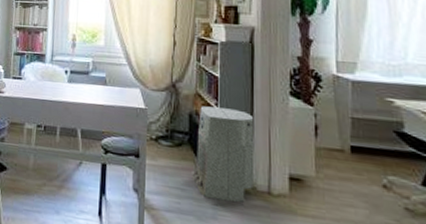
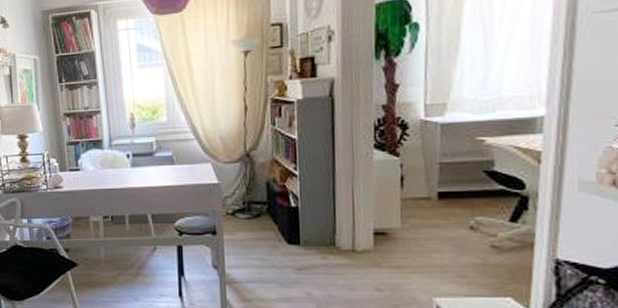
air purifier: present [192,106,255,203] -> none [272,171,338,265]

